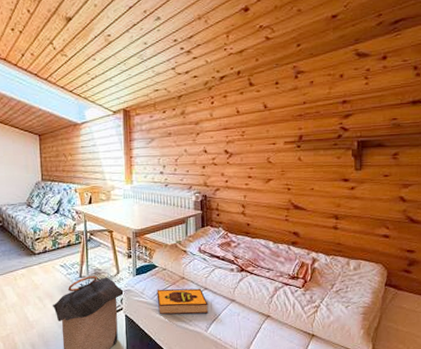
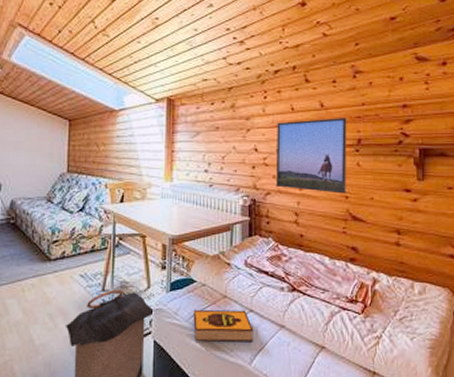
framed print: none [224,116,289,186] -> present [276,117,347,194]

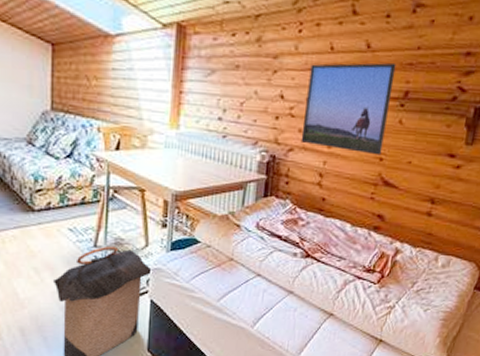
hardback book: present [193,309,254,342] -> none [194,271,260,306]

